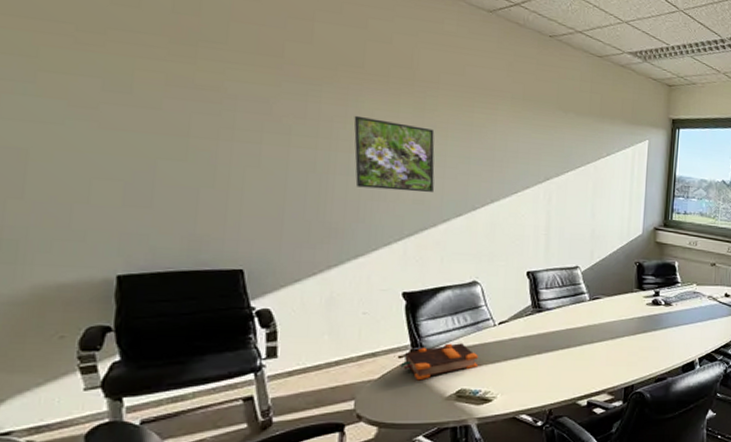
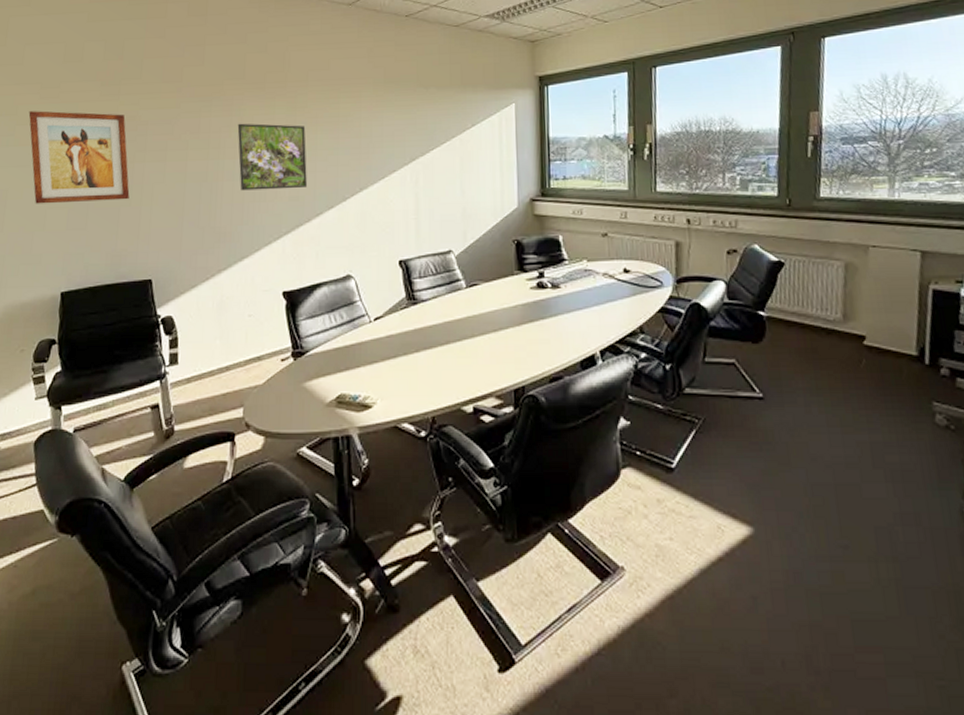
wall art: none [57,56,213,181] -> present [28,111,130,204]
bible: present [399,343,478,381] -> none [282,343,356,385]

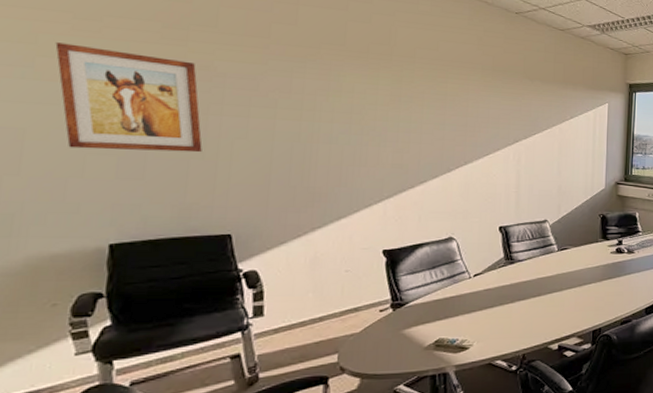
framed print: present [237,123,307,191] -> none [336,89,412,157]

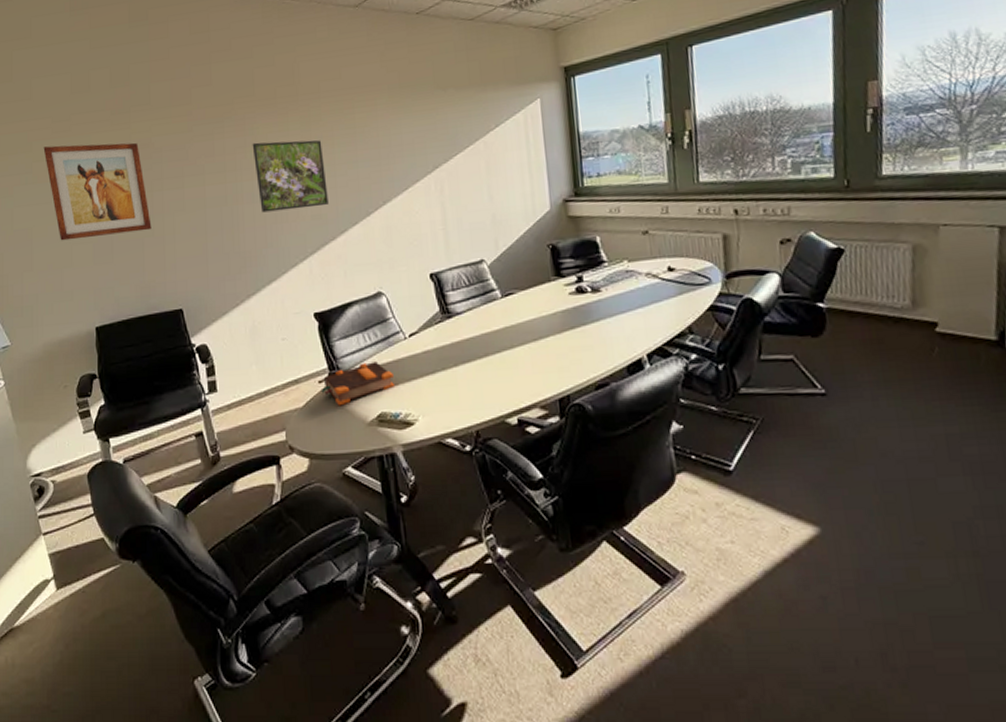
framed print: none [336,89,412,157] -> present [252,140,328,213]
bible: none [381,295,455,333] -> present [321,361,394,406]

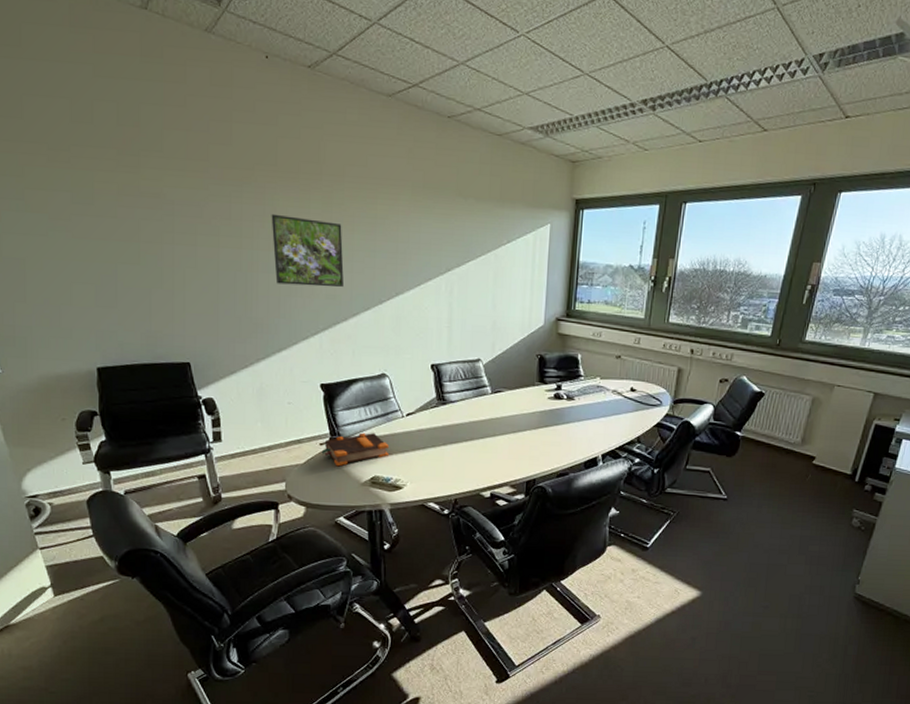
wall art: present [43,142,152,241] -> none [37,174,160,282]

